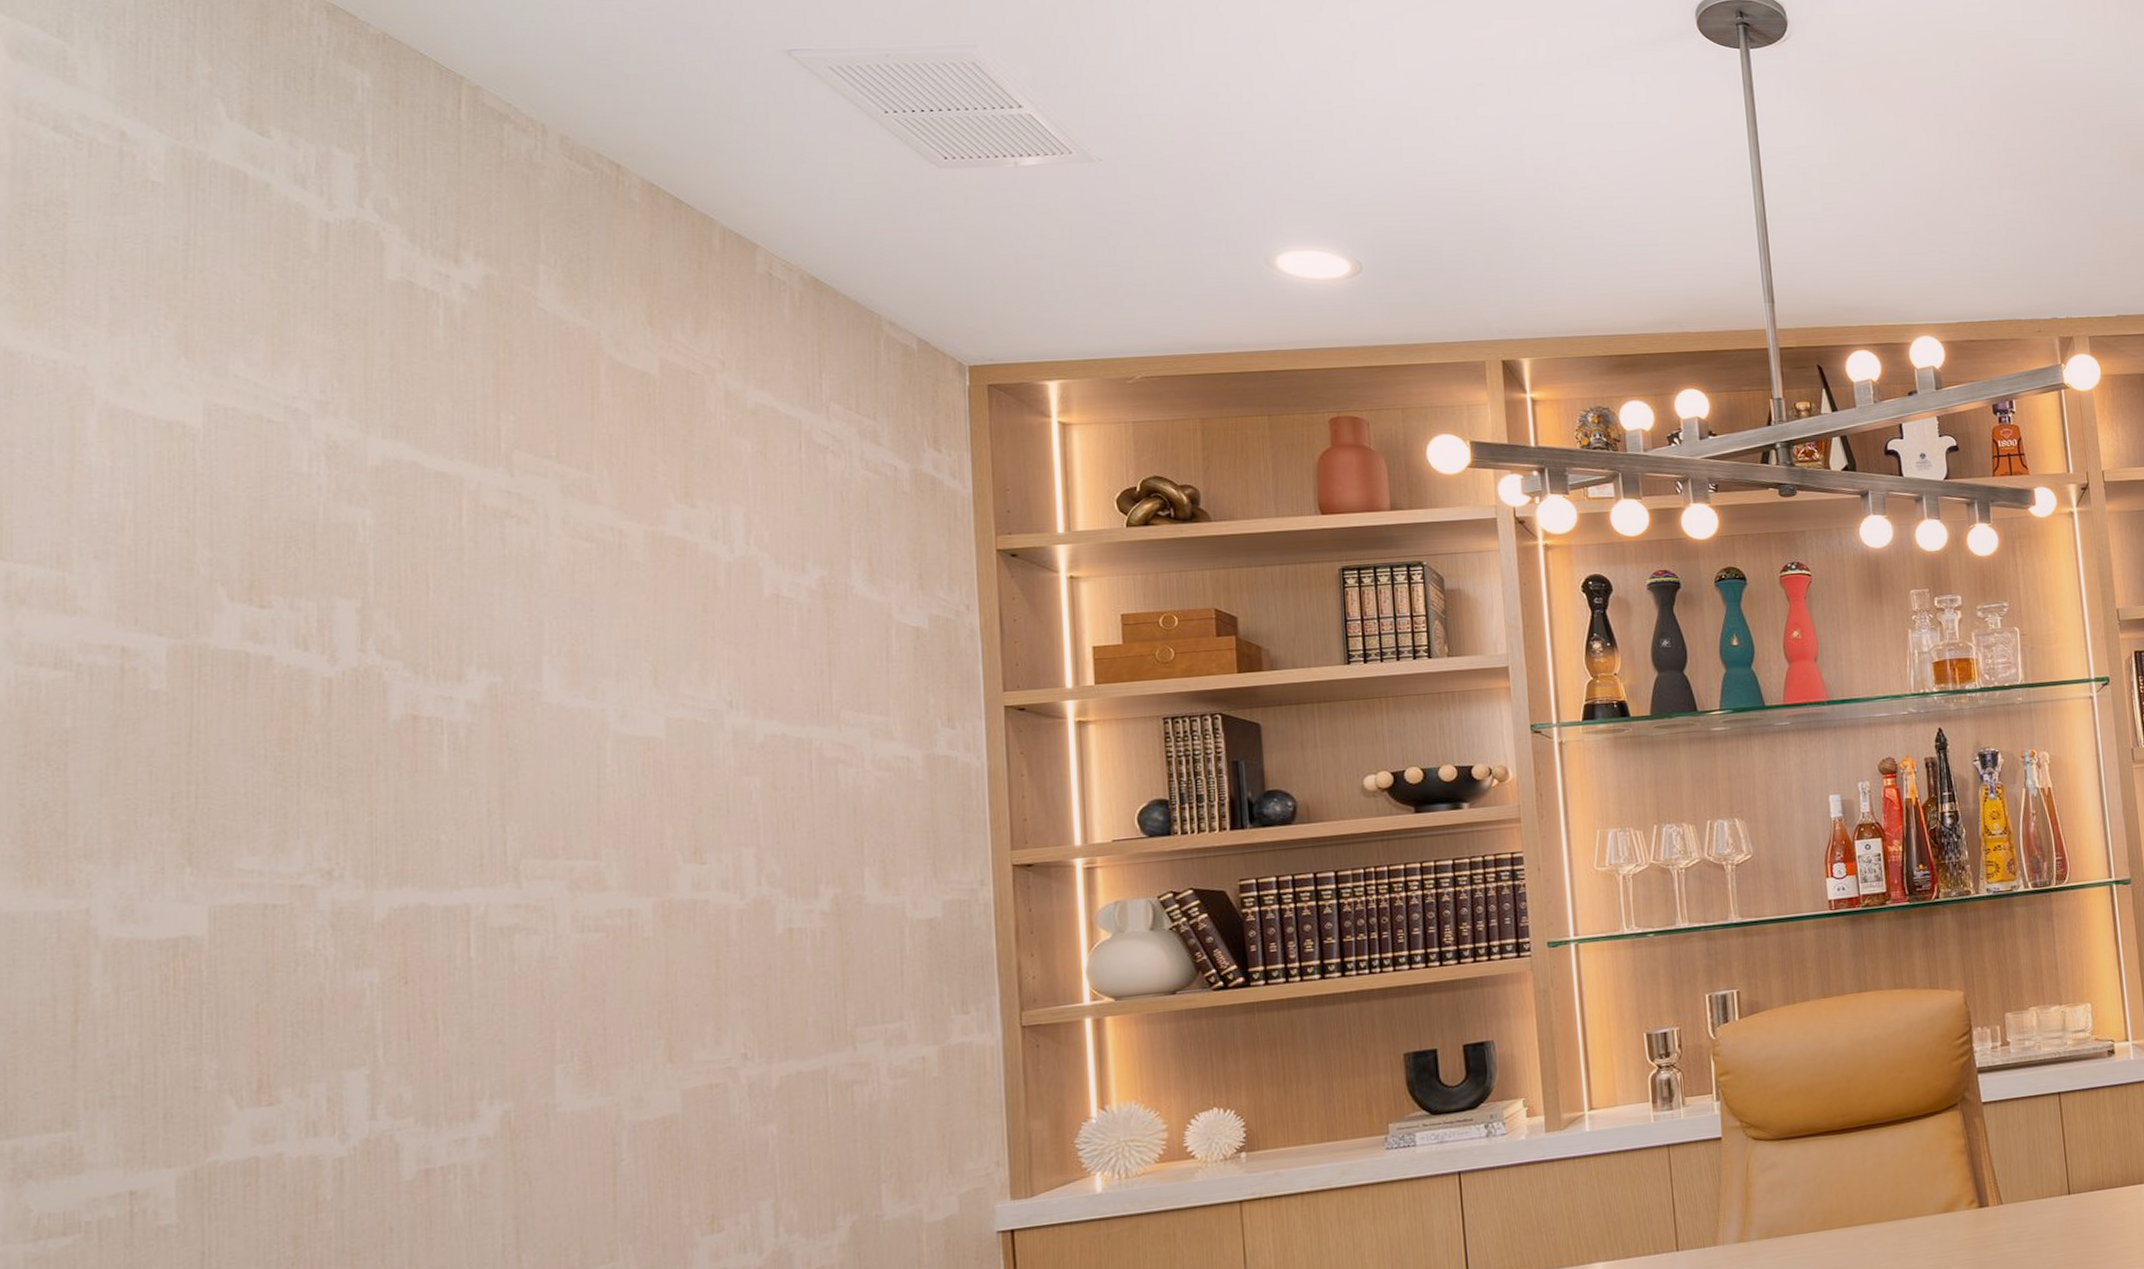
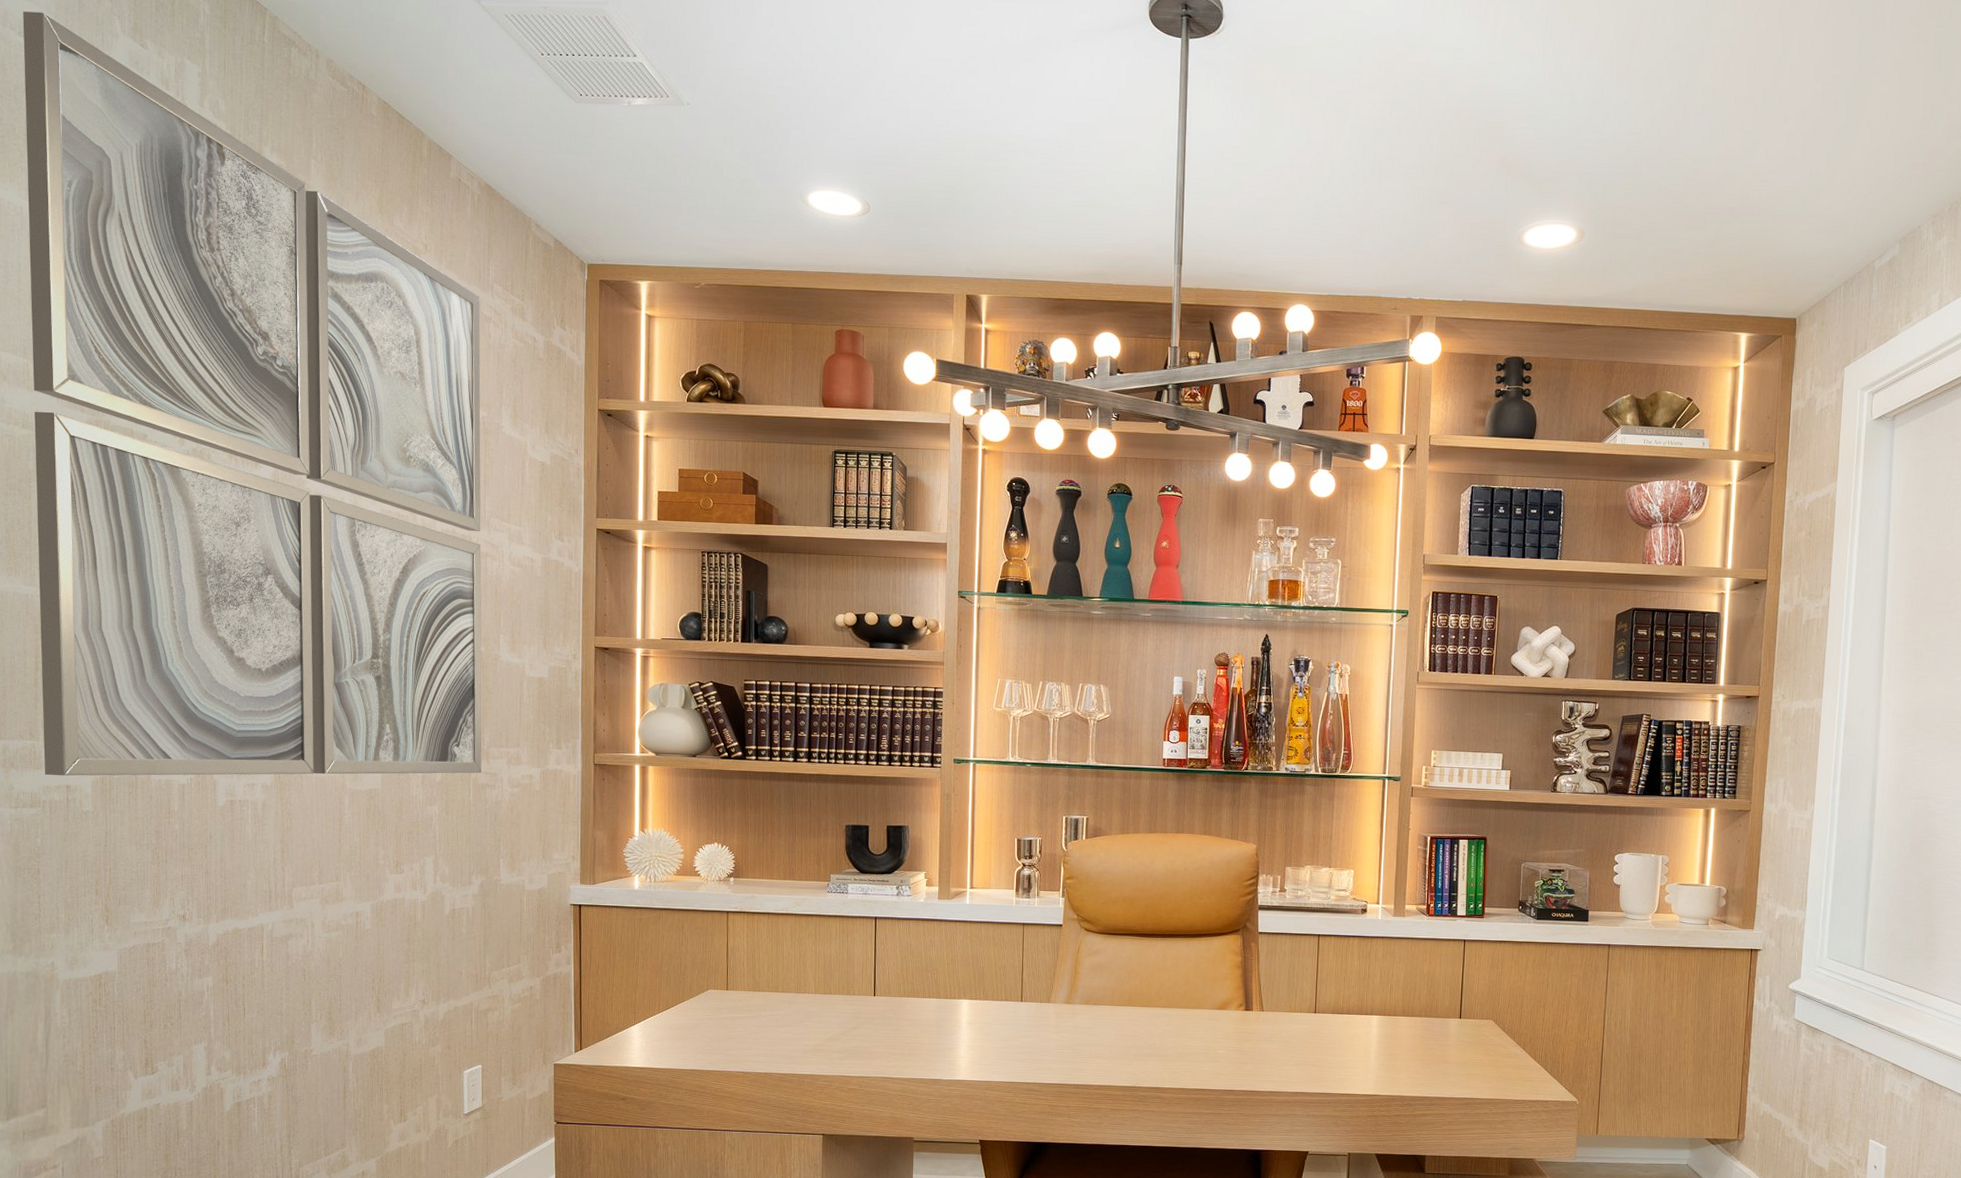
wall art: none [60,99,844,1182] -> present [23,11,482,776]

